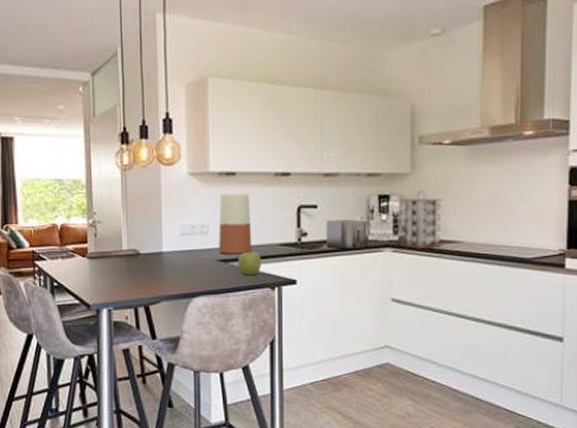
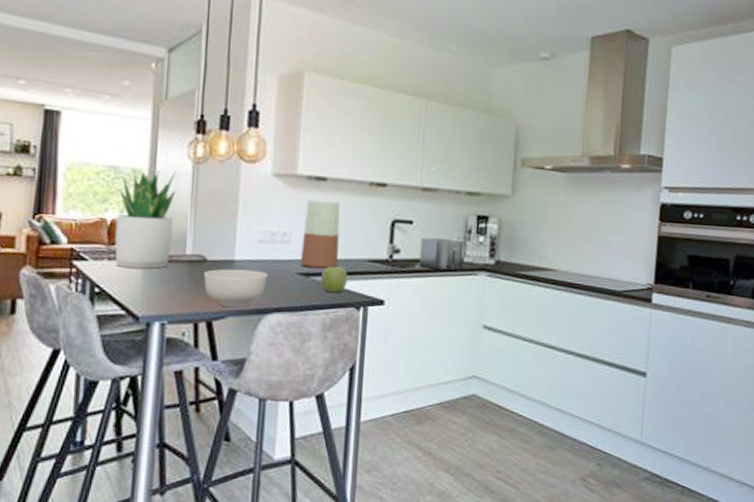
planter: none [64,179,110,265] -> present [114,170,176,269]
bowl: none [138,260,193,294] -> present [203,268,269,308]
spice rack: present [399,191,442,249] -> none [496,214,541,275]

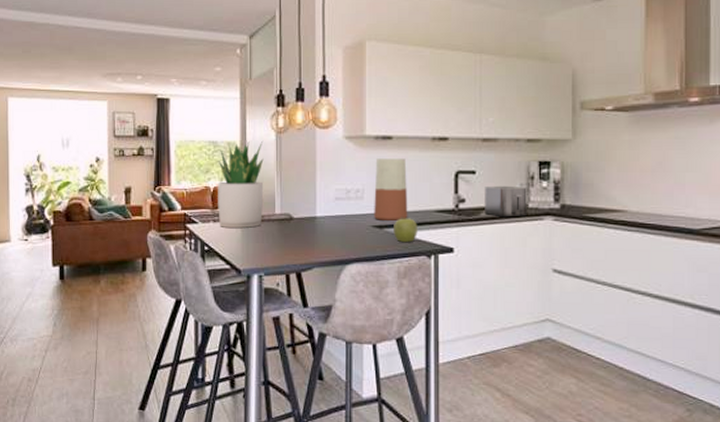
bowl: present [203,268,269,308] -> none [290,225,347,260]

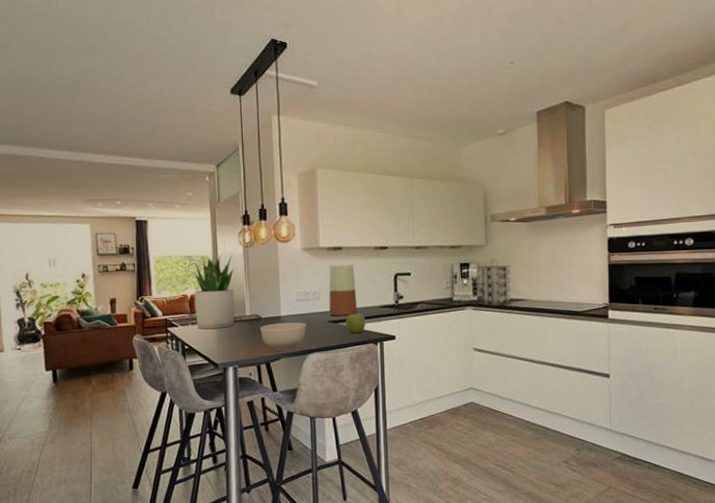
bowl: none [290,225,347,260] -> present [259,322,307,352]
toaster: present [484,185,527,218] -> none [418,283,452,310]
spice rack: none [560,157,605,217] -> present [477,259,512,307]

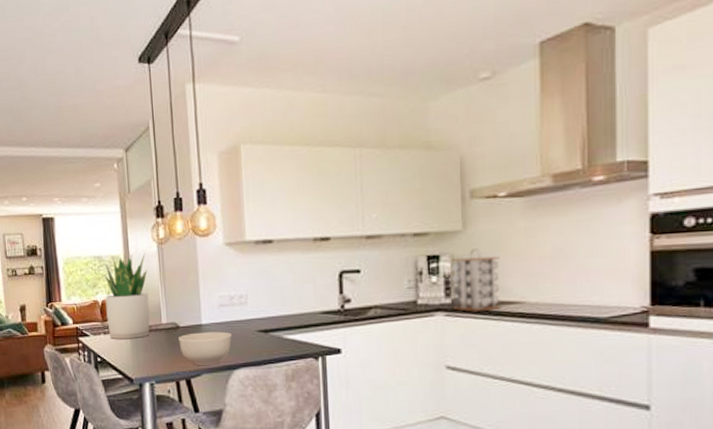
vase: present [329,265,358,316] -> none [257,261,293,325]
fruit: present [346,312,366,334] -> none [279,320,303,346]

